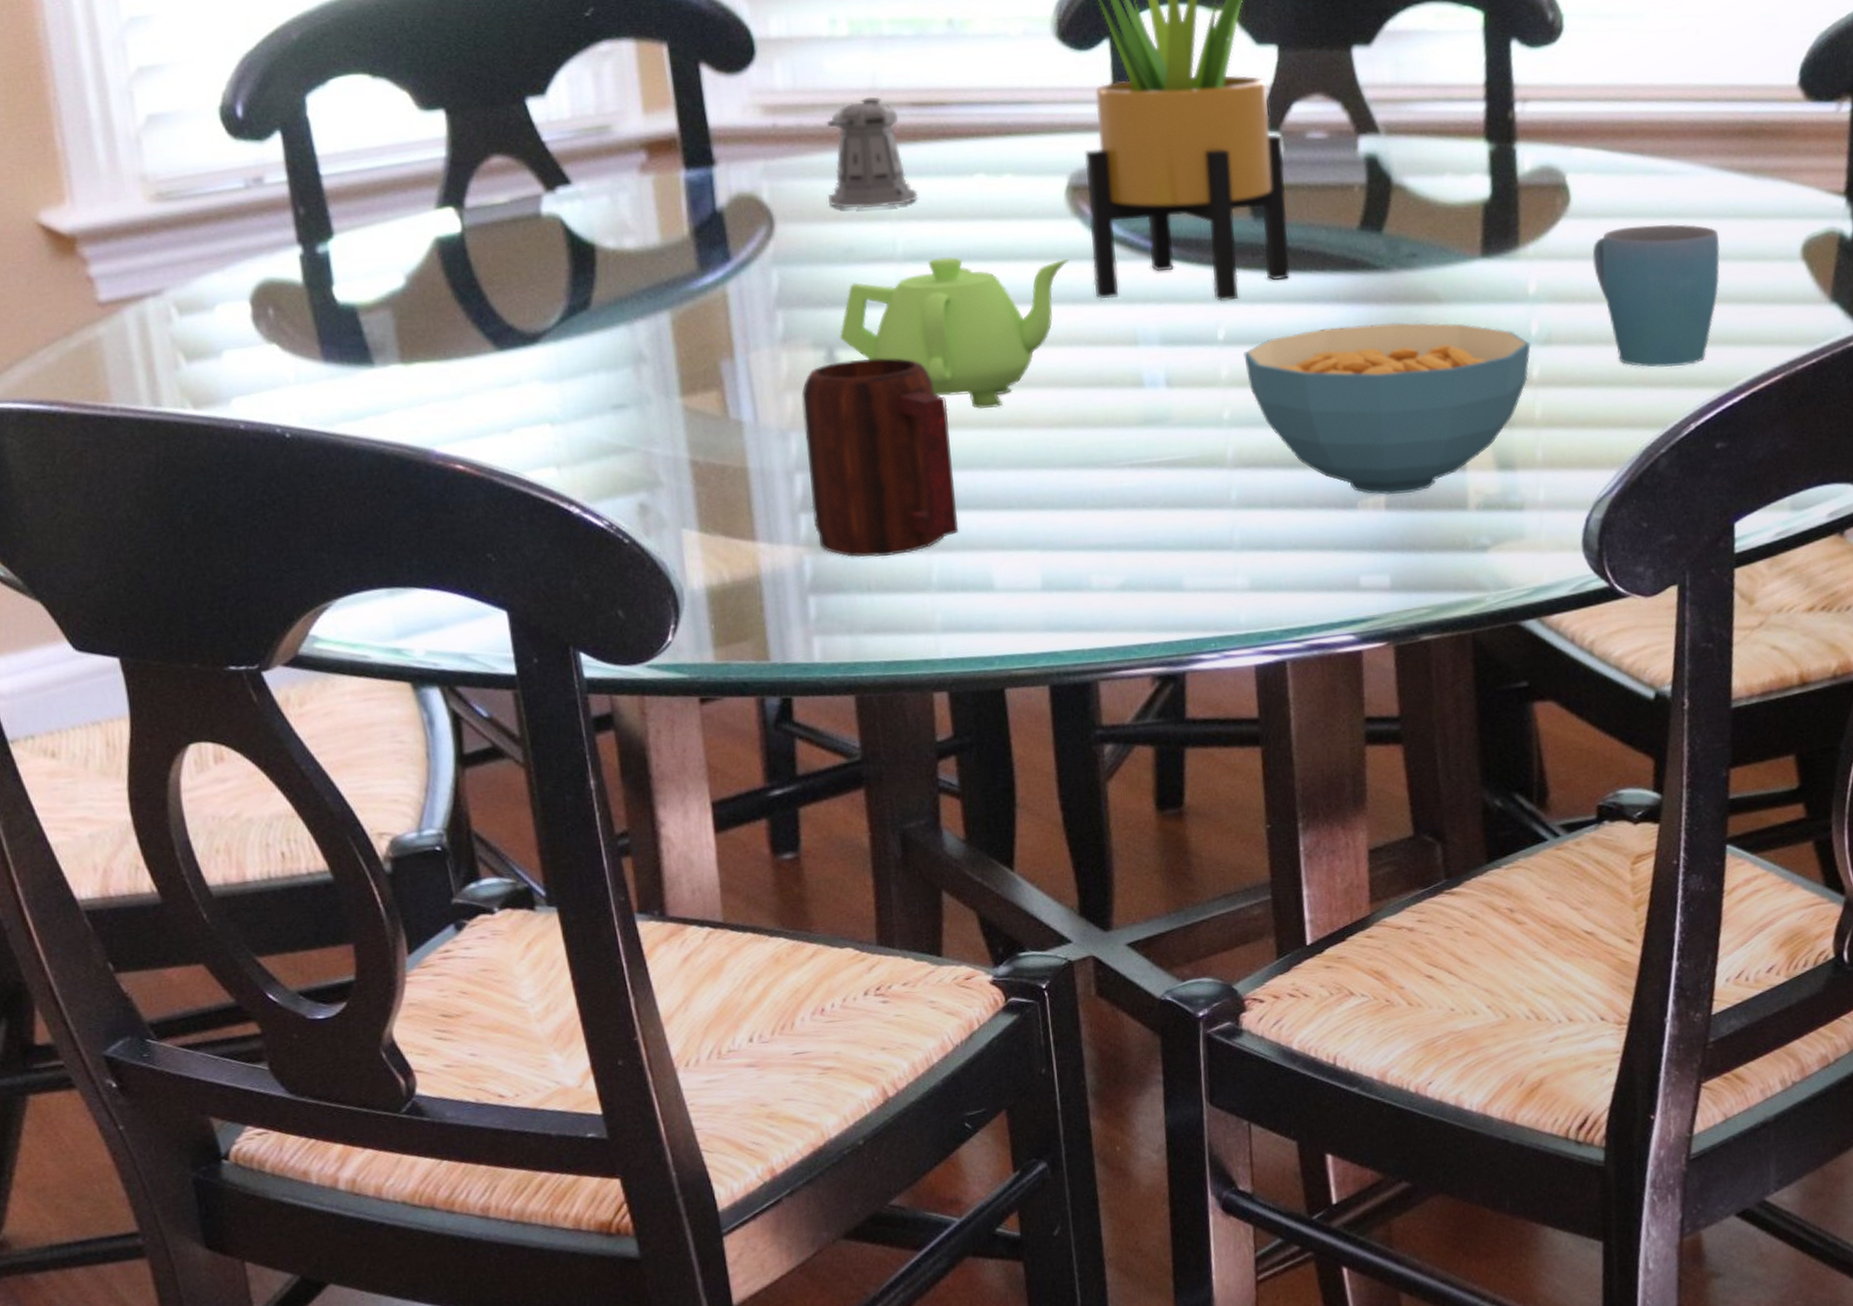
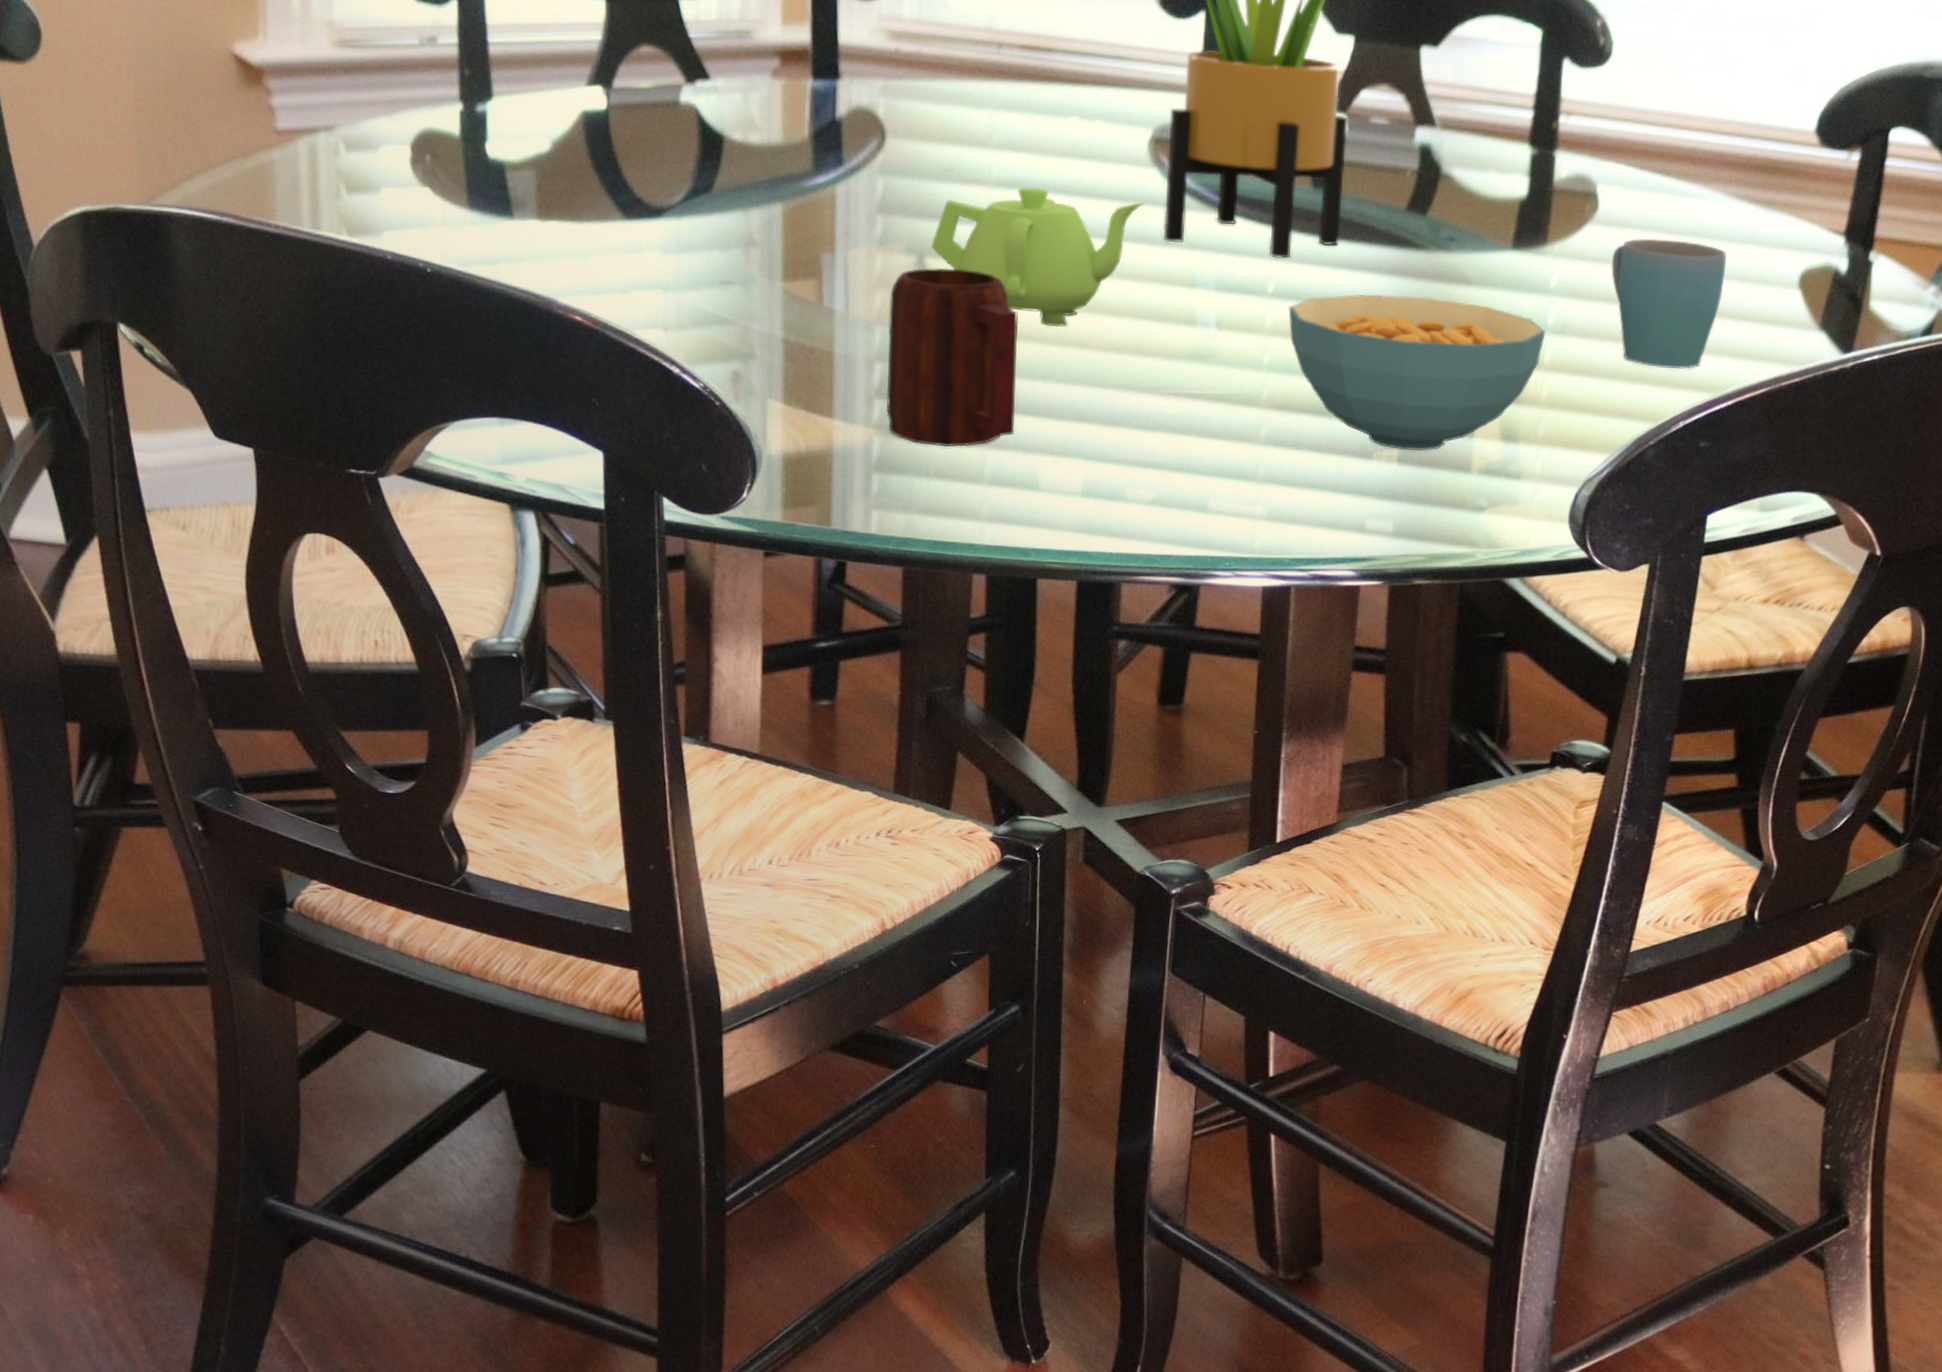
pepper shaker: present [827,96,918,209] -> none [937,35,1017,136]

